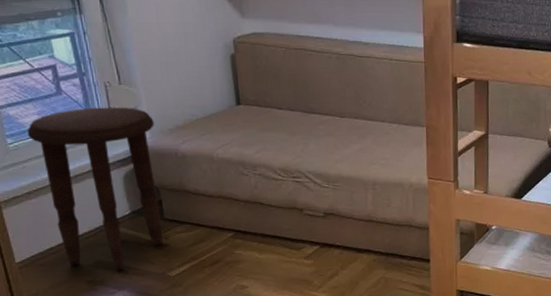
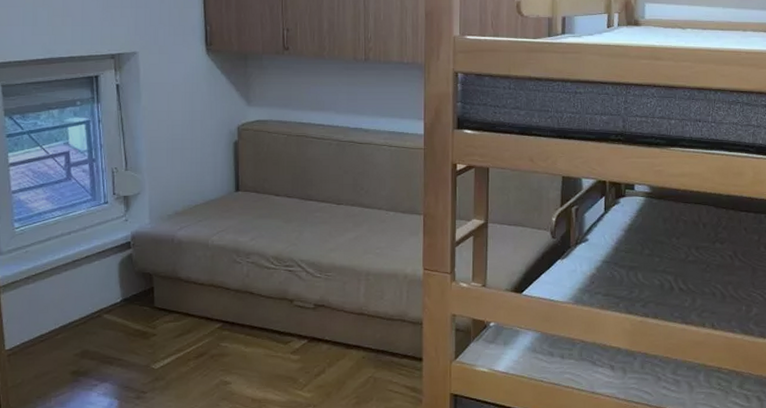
side table: present [27,107,163,270] -> none [34,192,155,360]

